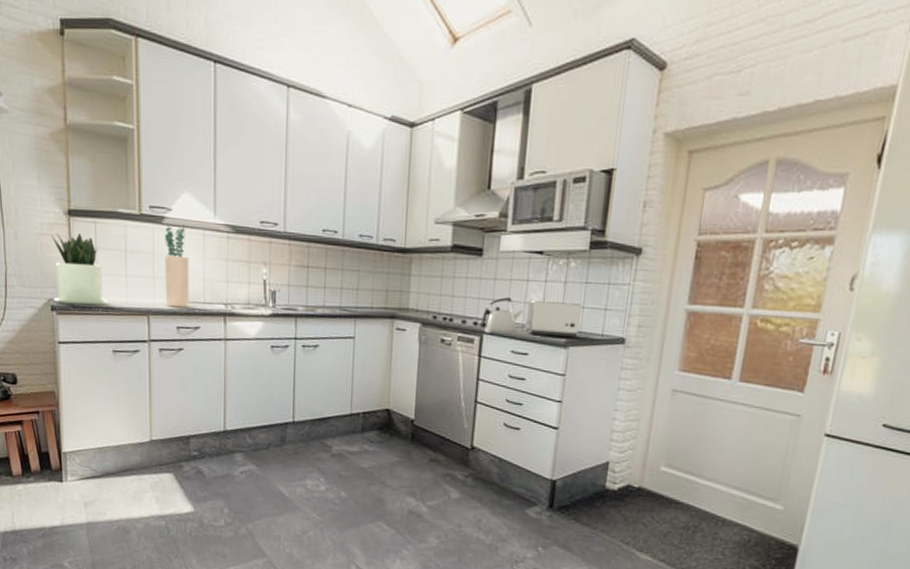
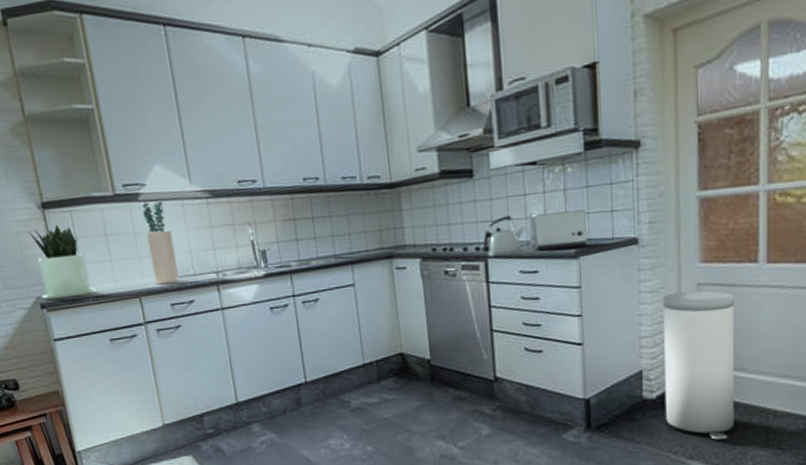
pedal bin: none [623,394,705,538] -> present [663,290,735,440]

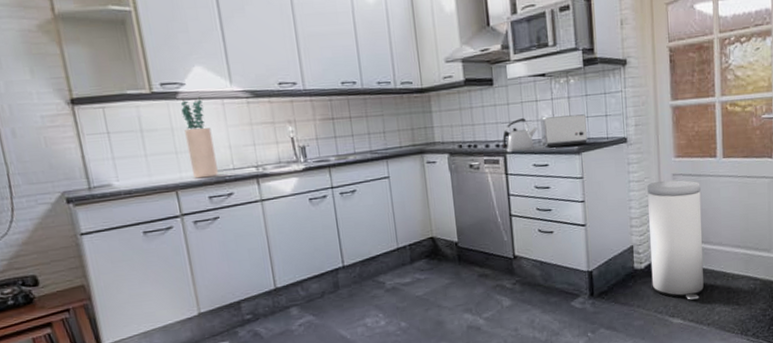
planter: present [29,224,96,300] -> none [55,120,129,195]

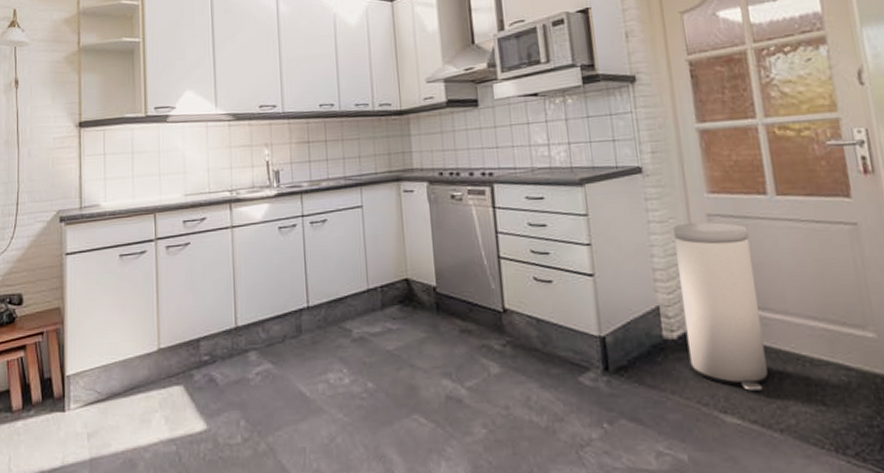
vase: present [180,96,218,179] -> none [169,119,194,202]
kettle: present [502,118,538,153] -> none [488,143,530,183]
toaster: present [539,114,587,148] -> none [532,139,592,178]

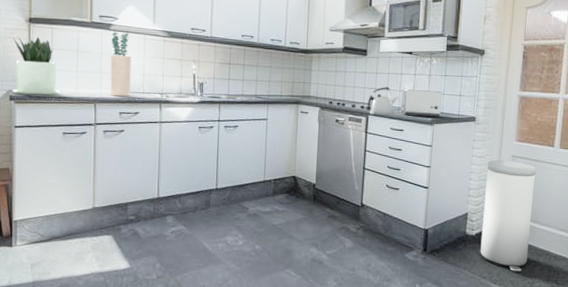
planter: none [61,141,114,214] -> present [11,36,60,96]
vase: none [169,119,194,202] -> present [110,28,131,97]
kettle: none [488,143,530,183] -> present [366,87,399,116]
toaster: none [532,139,592,178] -> present [400,89,442,118]

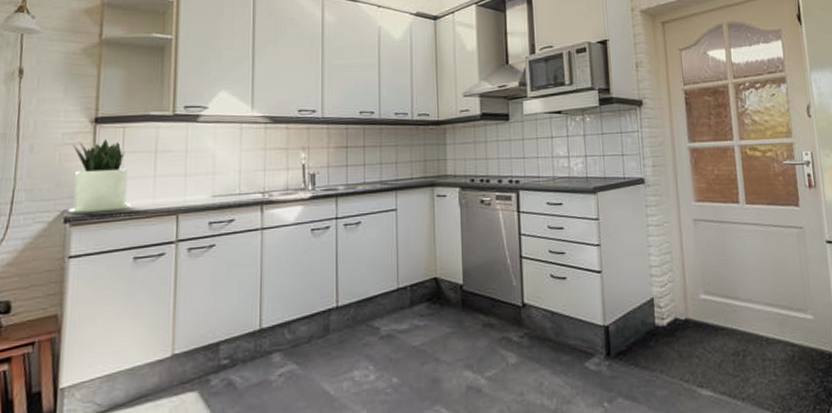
vase: present [110,28,131,97] -> none [197,119,225,203]
kettle: present [366,87,399,116] -> none [515,154,552,190]
toaster: present [400,89,442,118] -> none [554,153,603,186]
pedal bin: present [480,159,536,272] -> none [667,226,735,367]

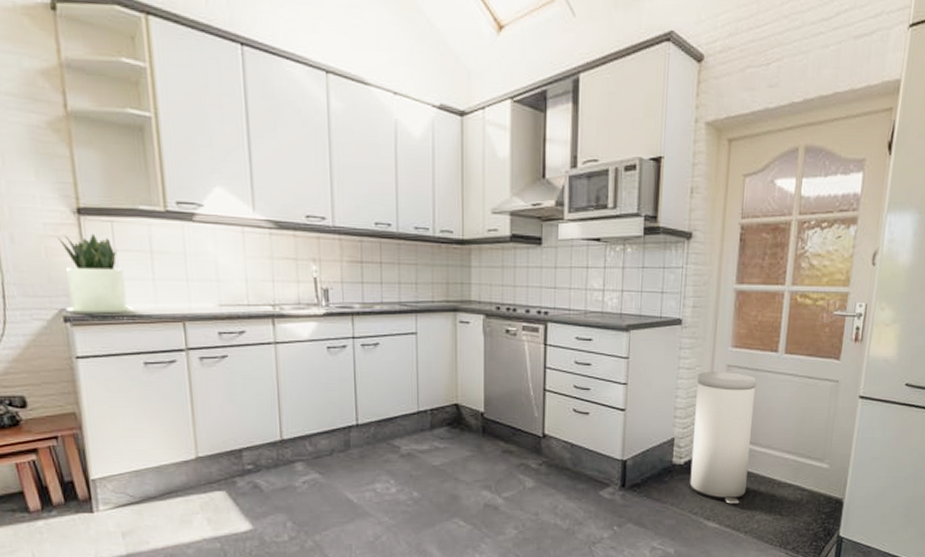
pedal bin: none [667,226,735,367] -> present [690,371,756,504]

